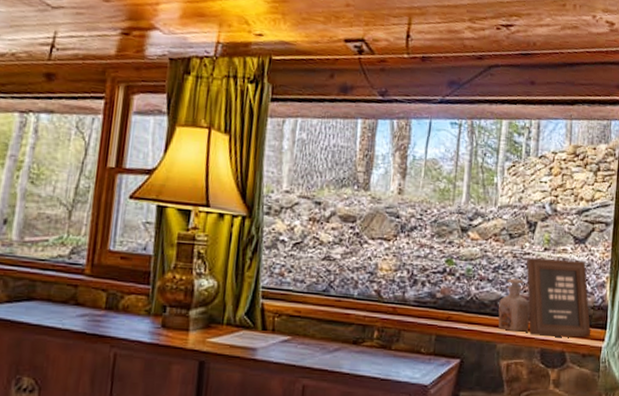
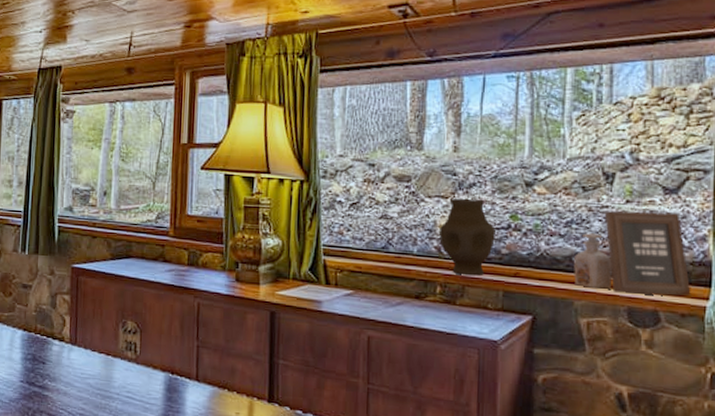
vase: none [379,241,432,321] -> present [439,198,496,276]

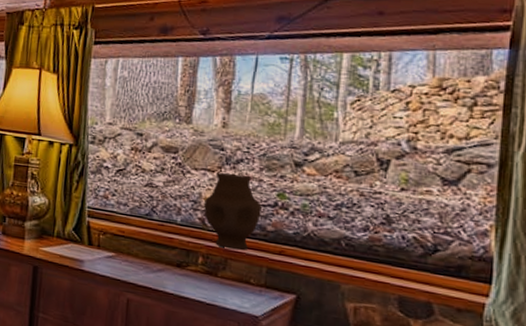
decorative bottle: present [574,233,612,290] -> none [342,217,383,276]
picture frame: present [604,211,691,297] -> none [376,197,469,291]

